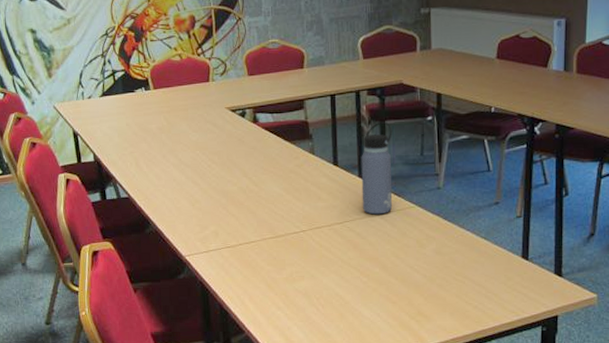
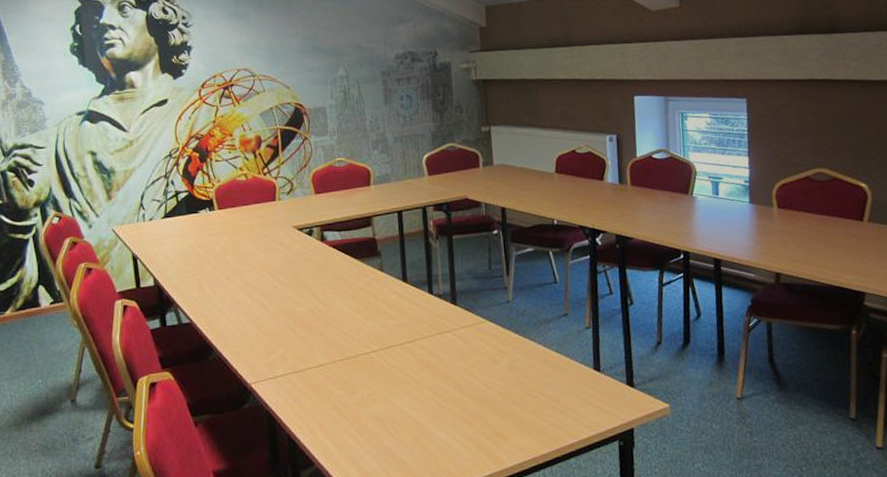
water bottle: present [361,121,393,215] -> none [430,236,463,331]

